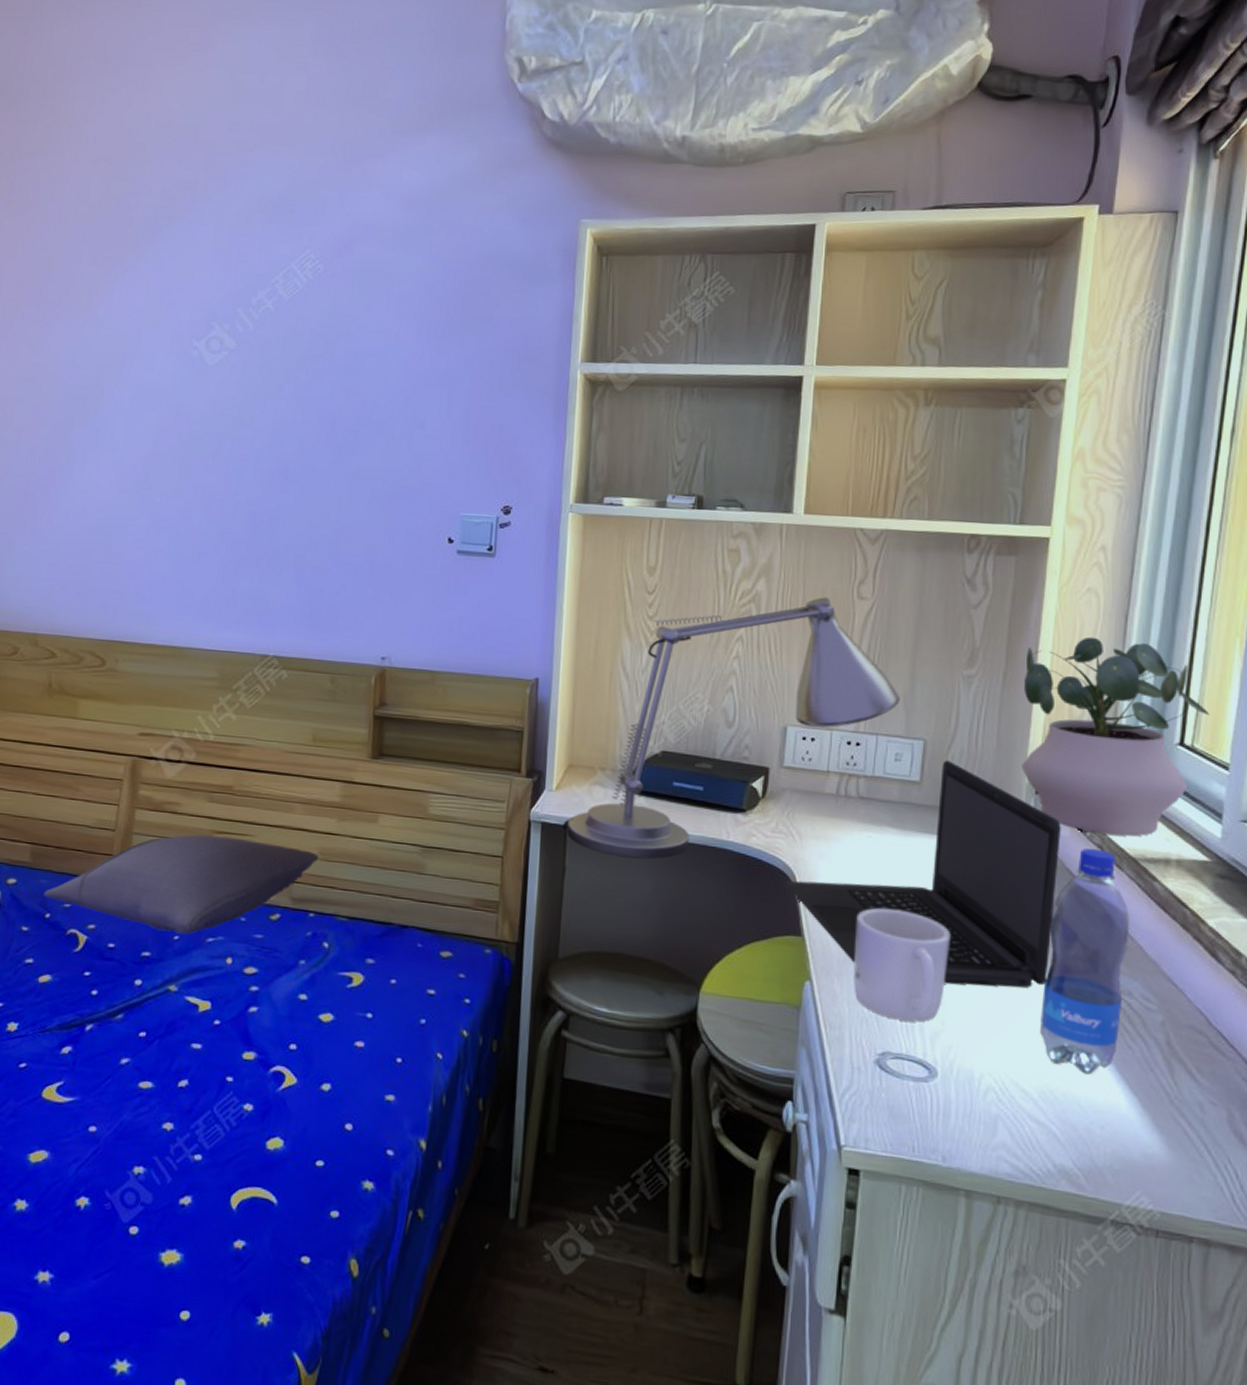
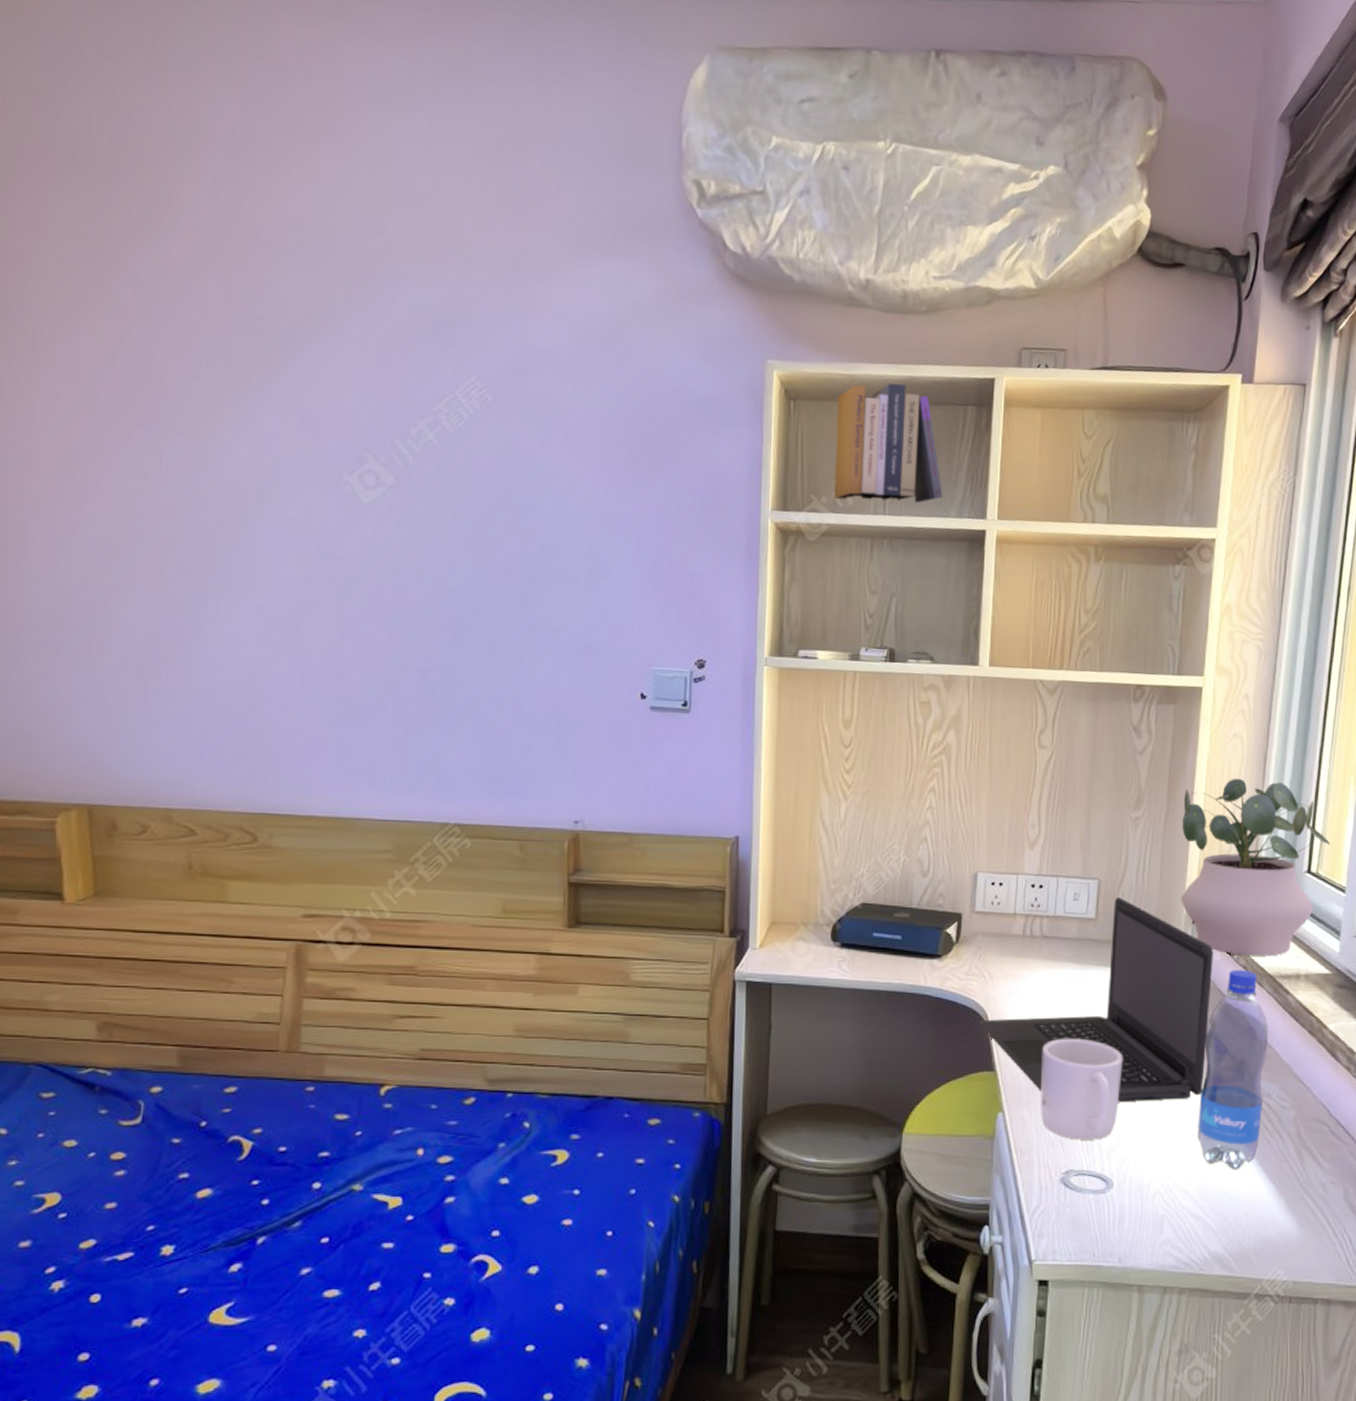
pillow: present [44,834,319,935] -> none [197,1020,515,1129]
desk lamp: present [563,597,900,860] -> none [767,747,1077,1010]
books: none [644,234,758,351] -> present [834,383,943,503]

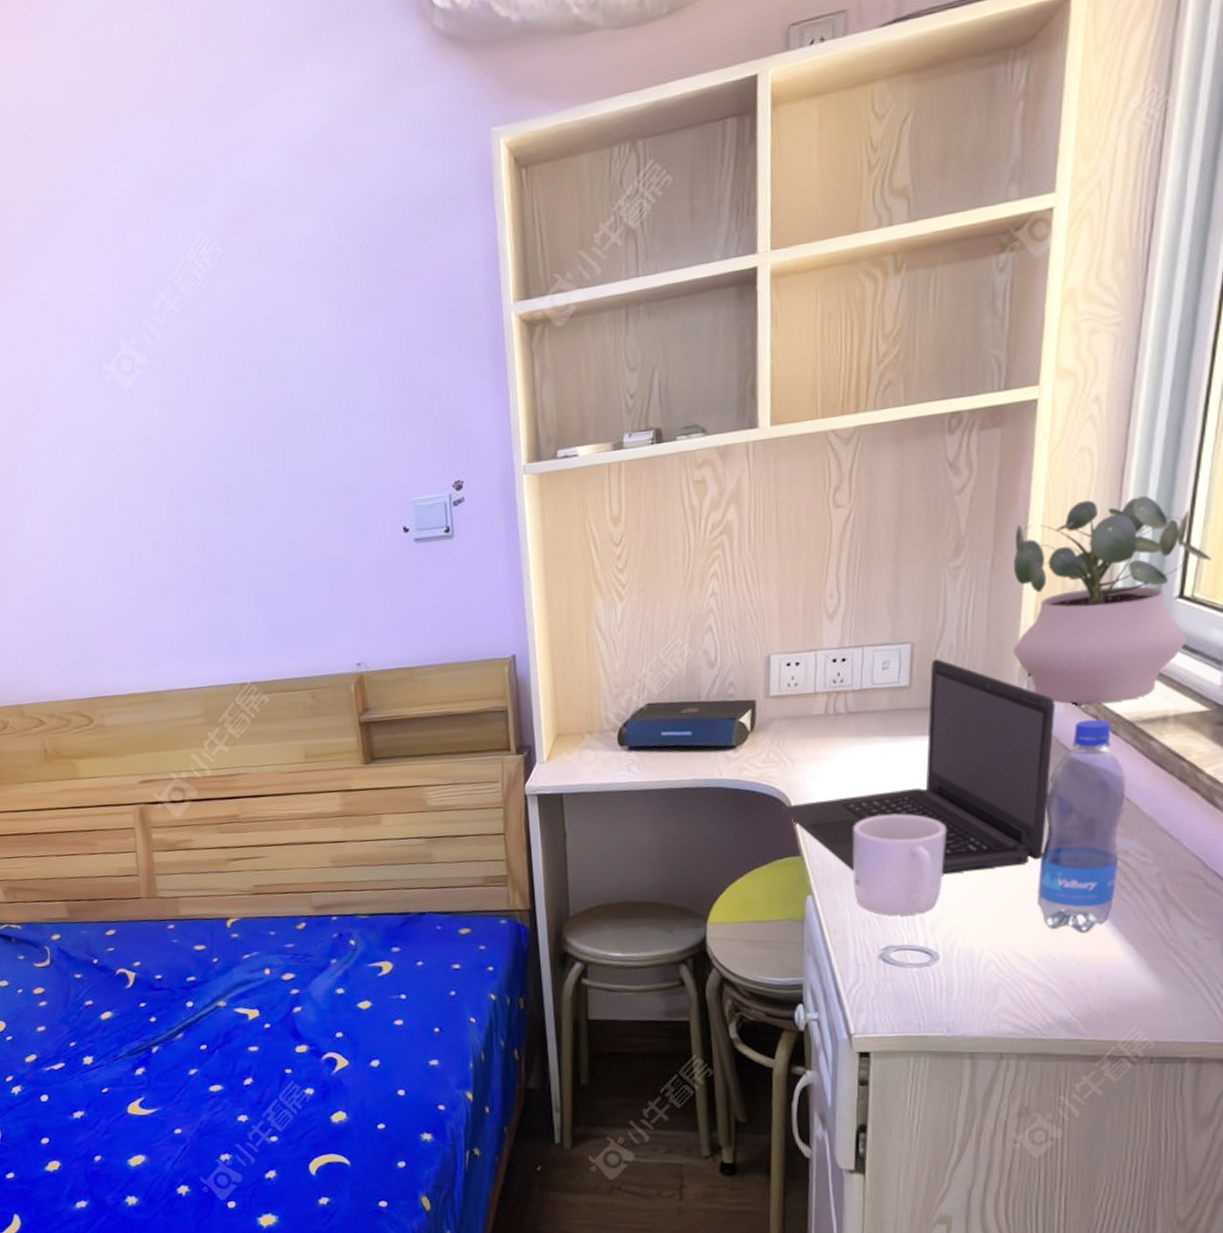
books: present [834,383,943,503] -> none [573,113,704,271]

